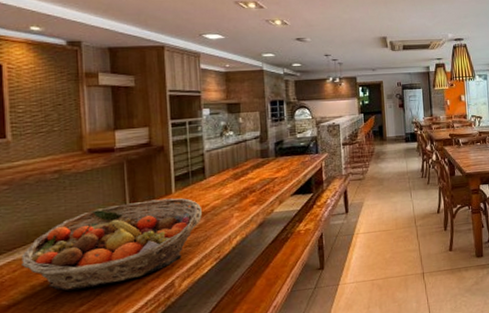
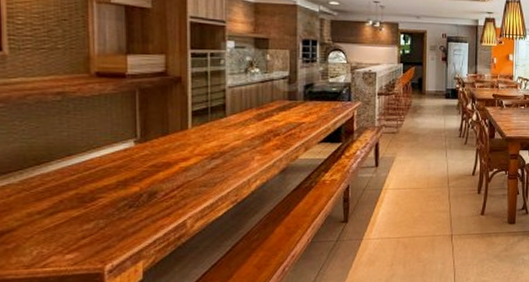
fruit basket: present [21,198,202,291] -> none [17,134,220,222]

